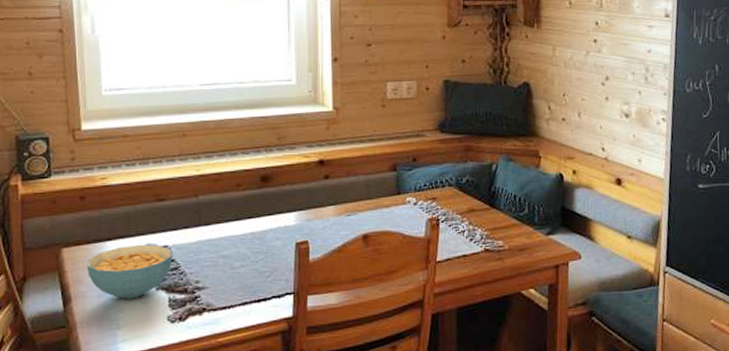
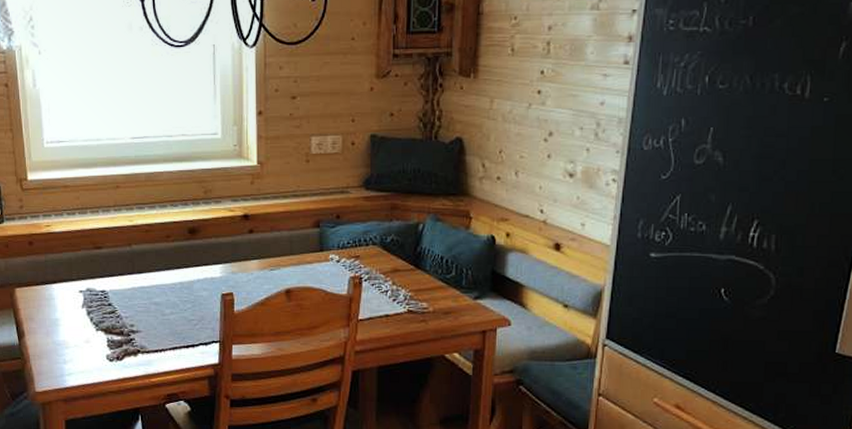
cereal bowl: present [86,244,172,299] -> none [36,288,110,337]

